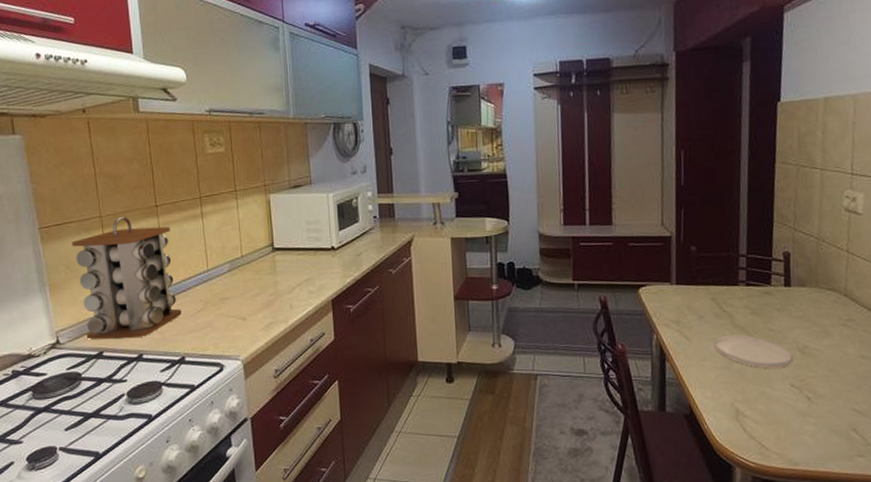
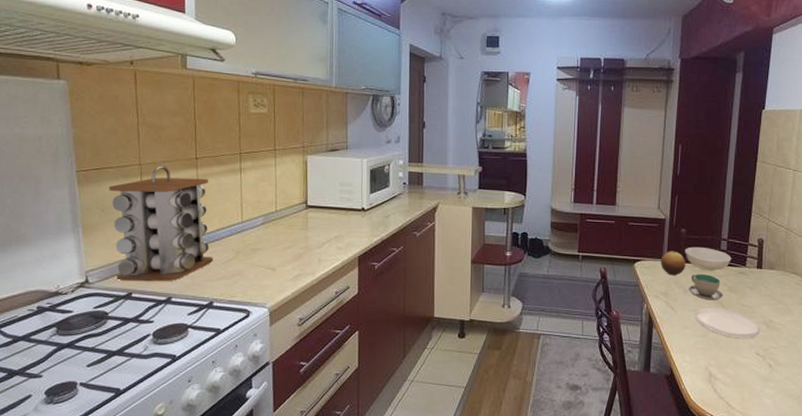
fruit: none [669,272,699,301] -> present [661,251,686,276]
bowl: none [697,265,753,293] -> present [685,246,732,271]
cup: none [704,296,747,327] -> present [688,273,724,300]

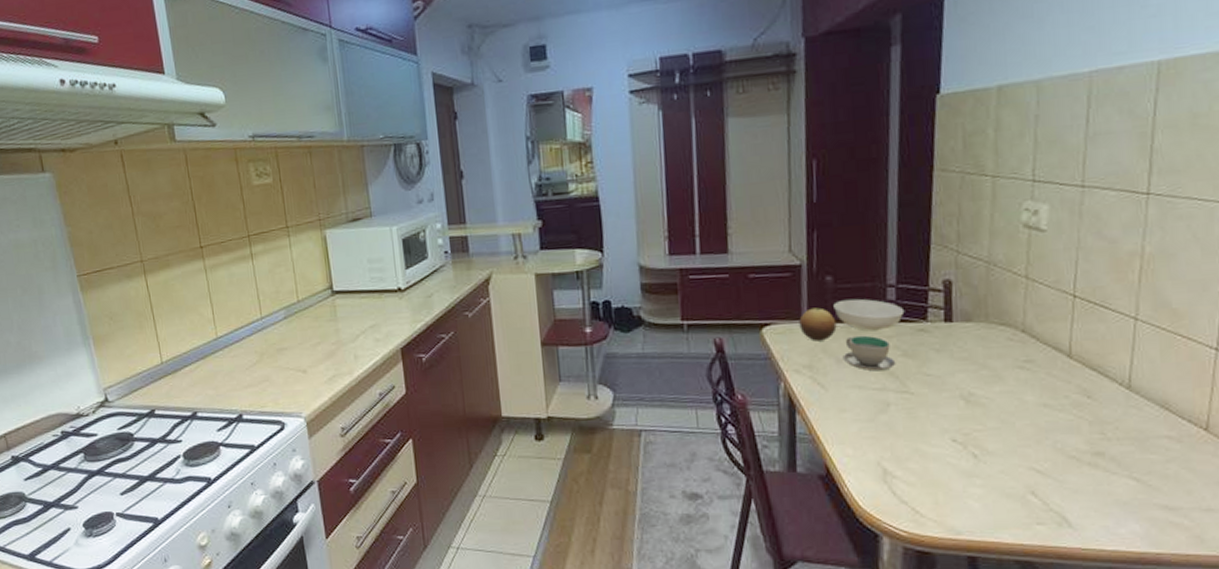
spice rack: present [109,166,213,282] -> none [113,260,236,397]
plate: present [695,307,760,339] -> none [855,380,956,422]

